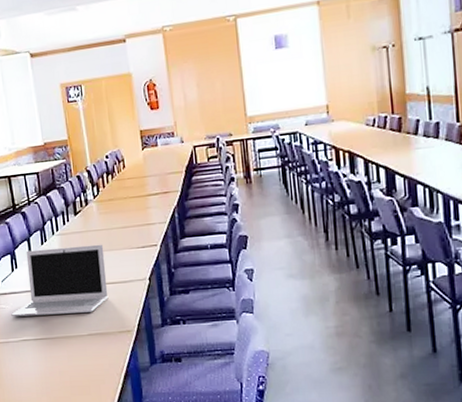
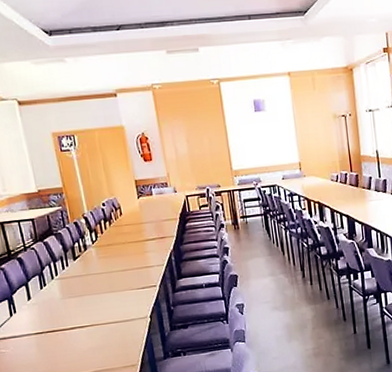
laptop: present [11,244,109,317] -> none [12,286,112,361]

